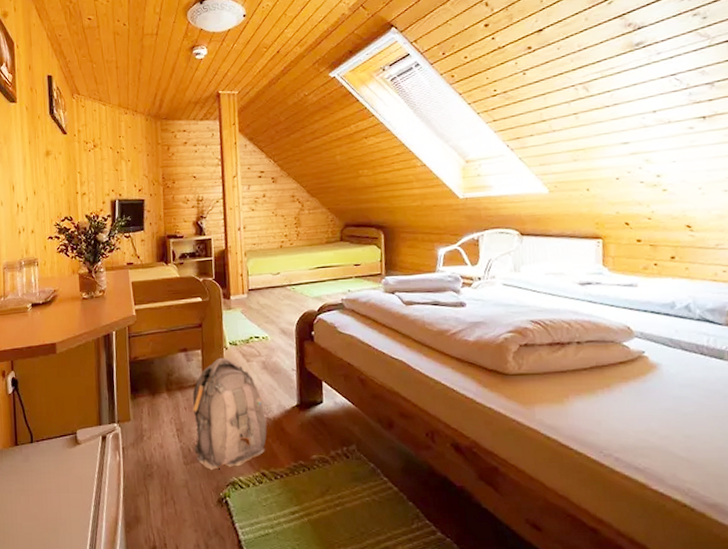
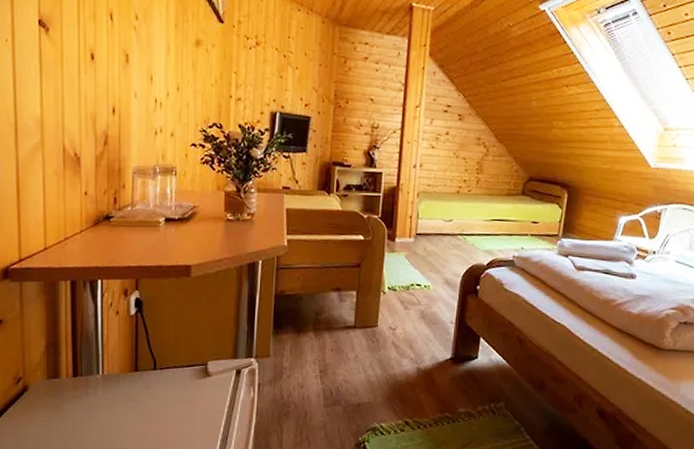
backpack: present [192,357,267,470] -> none [337,301,417,415]

